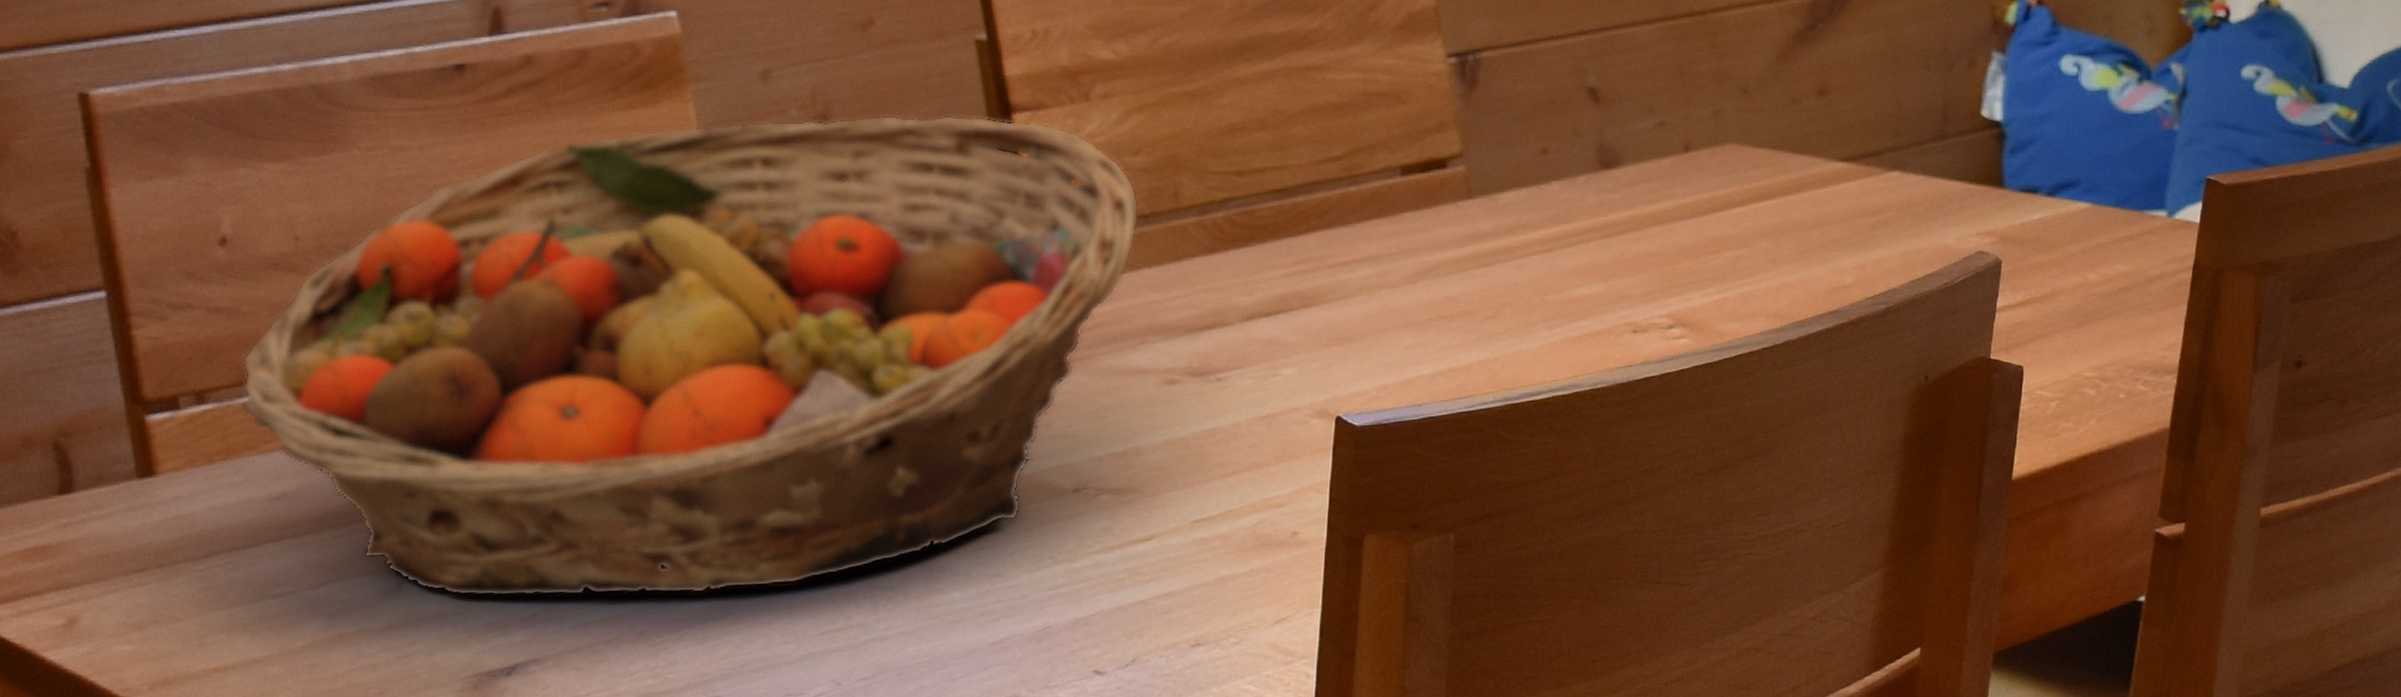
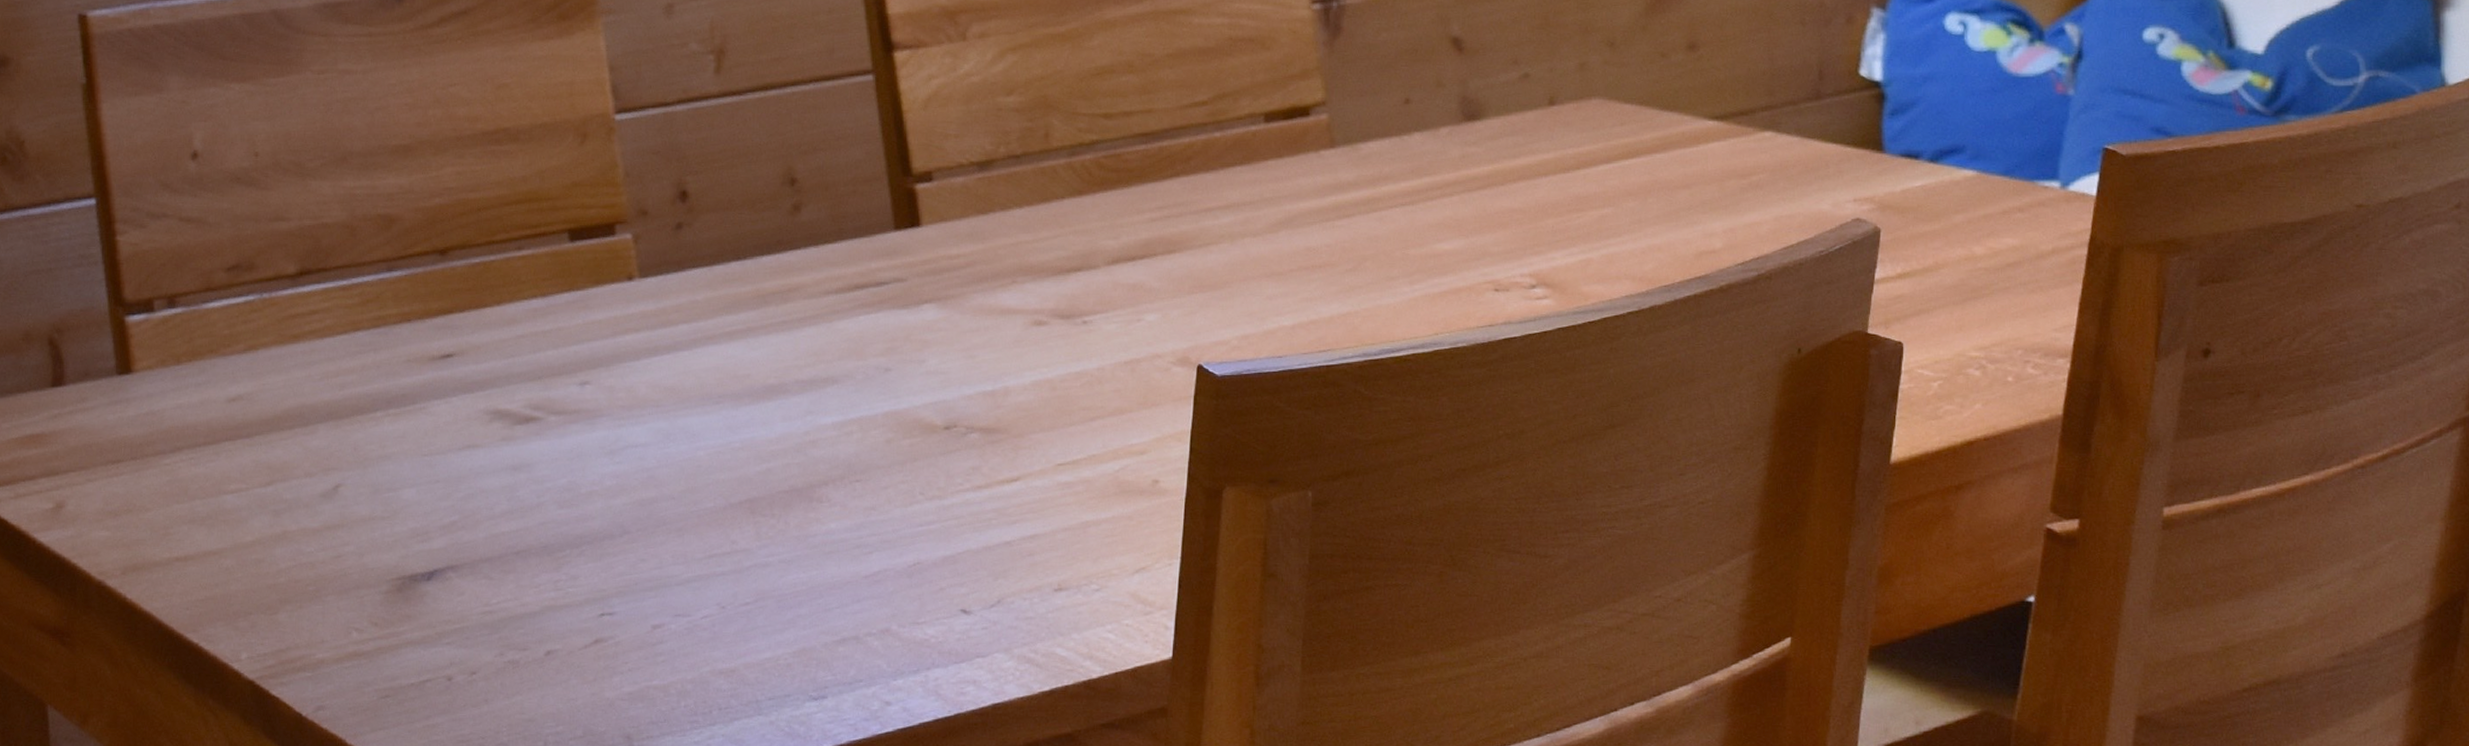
fruit basket: present [239,115,1140,597] -> none [204,50,1012,511]

